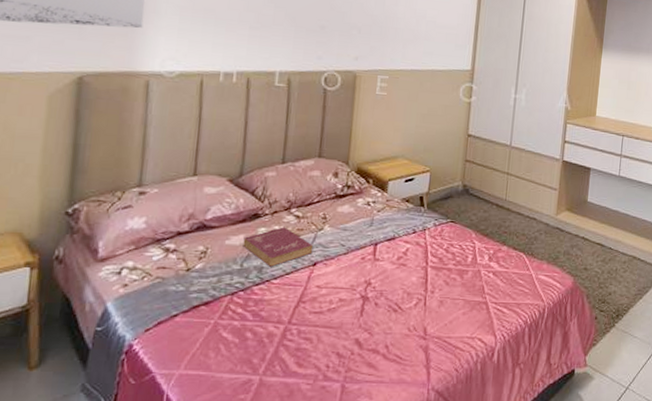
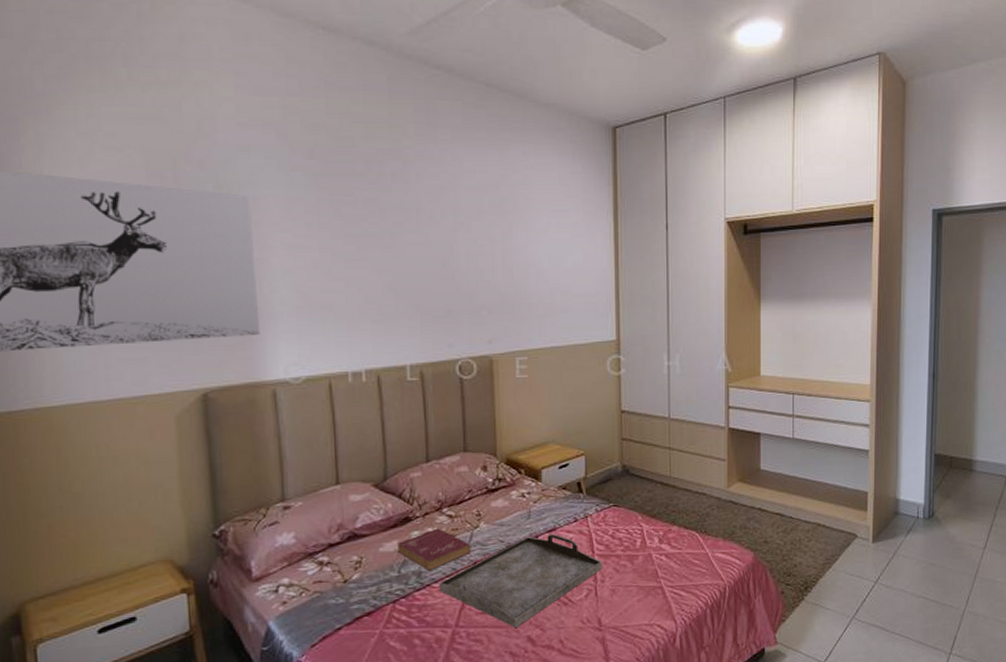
serving tray: none [277,243,434,330] -> present [439,534,602,629]

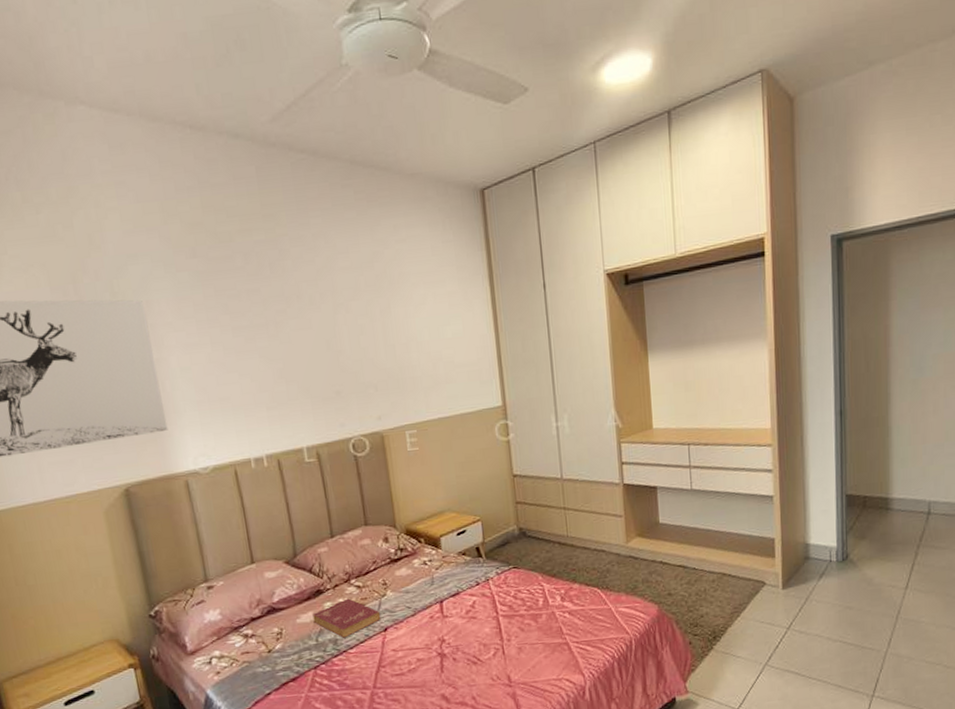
serving tray: present [439,534,602,629] -> none [354,598,507,688]

